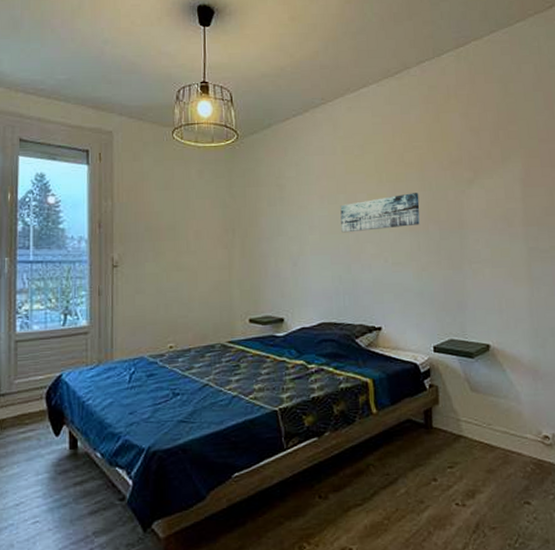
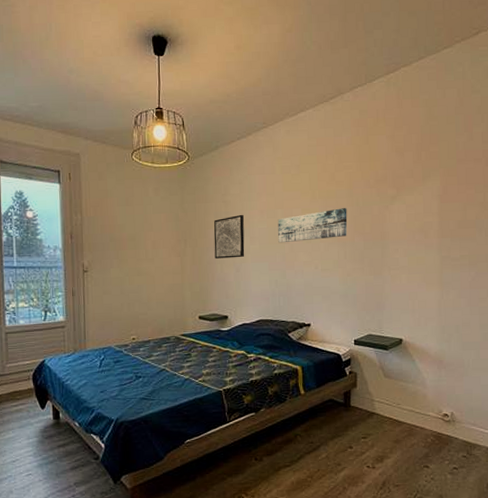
wall art: none [266,200,303,251] -> present [213,214,245,259]

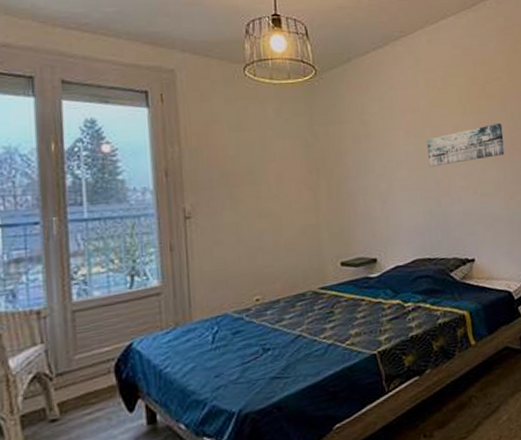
wall art: present [213,214,245,259] -> none [352,135,392,190]

